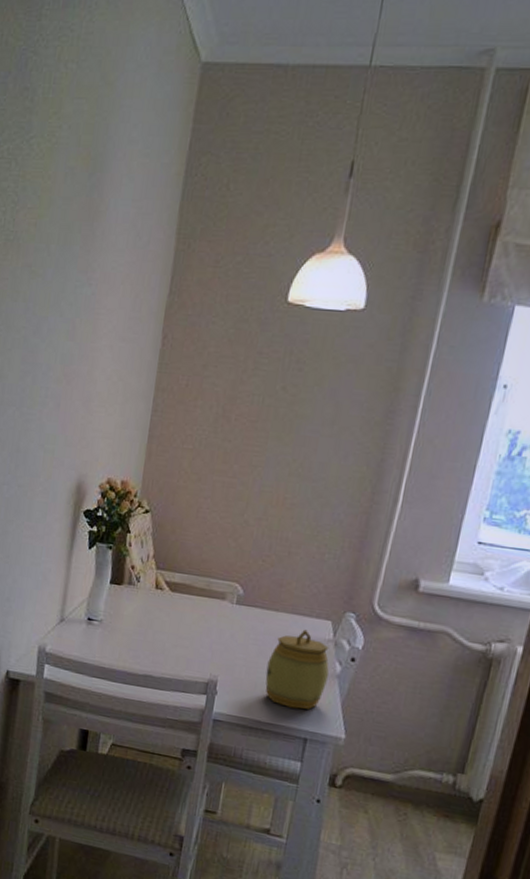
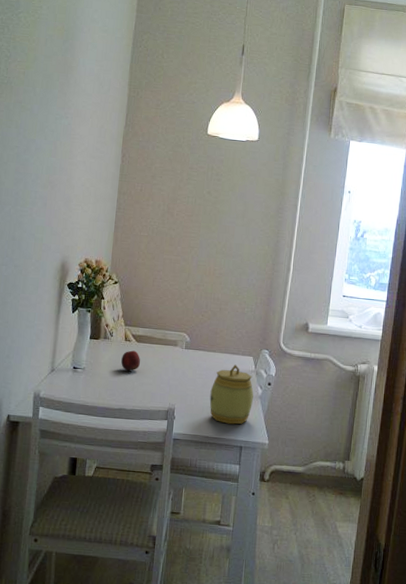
apple: none [149,601,175,630] -> present [121,350,141,372]

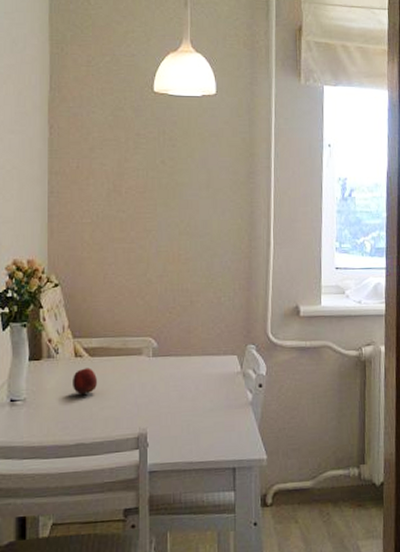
jar: present [209,364,254,425] -> none [189,367,243,443]

